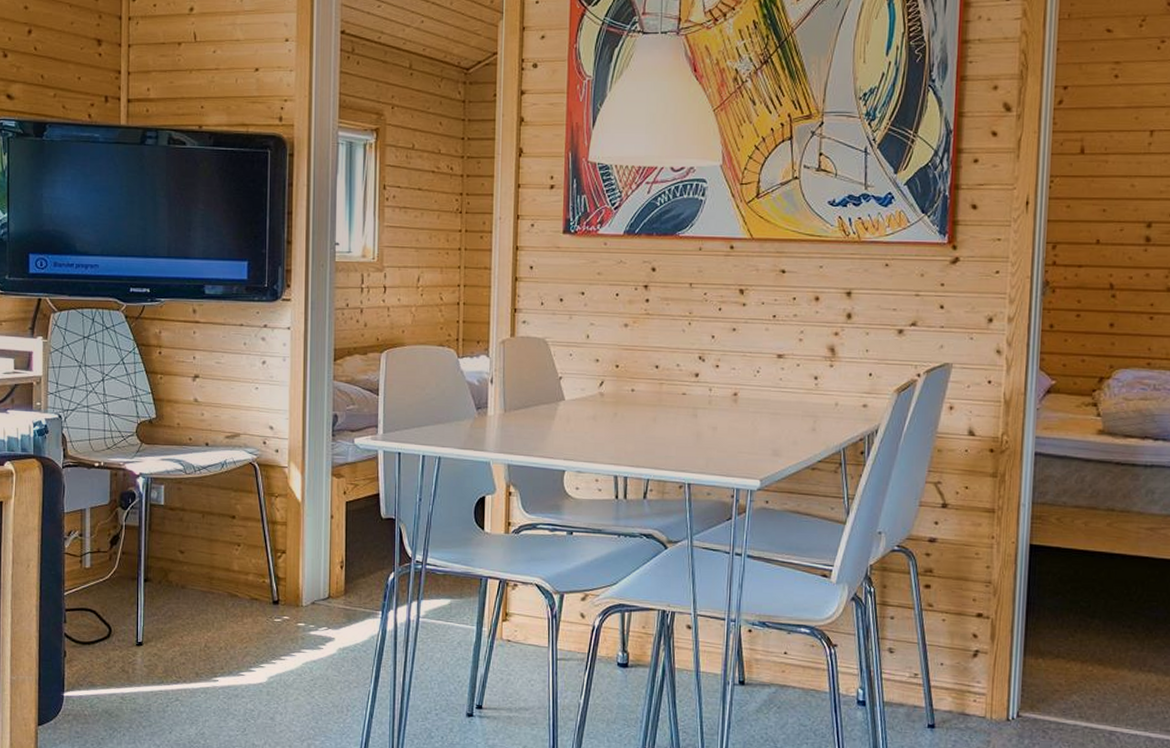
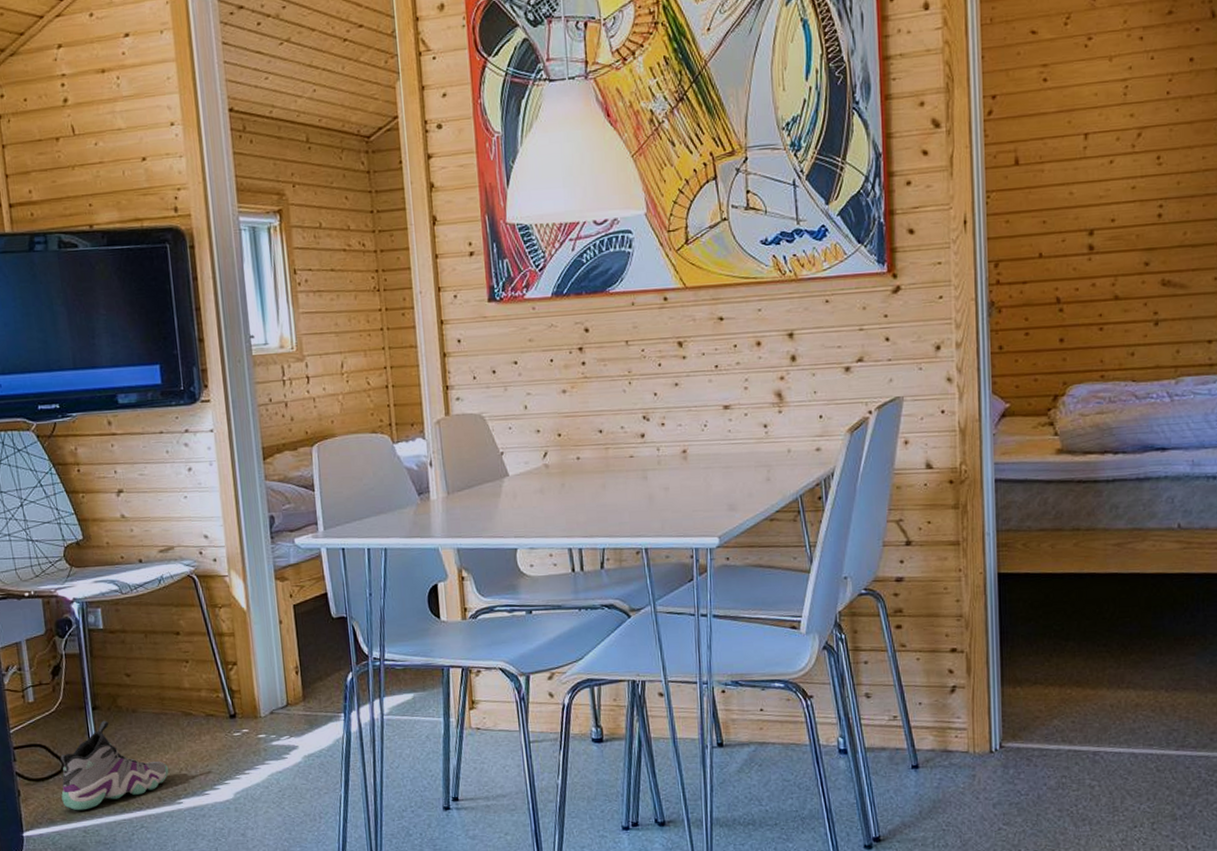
sneaker: none [104,592,208,678] -> present [60,720,169,811]

